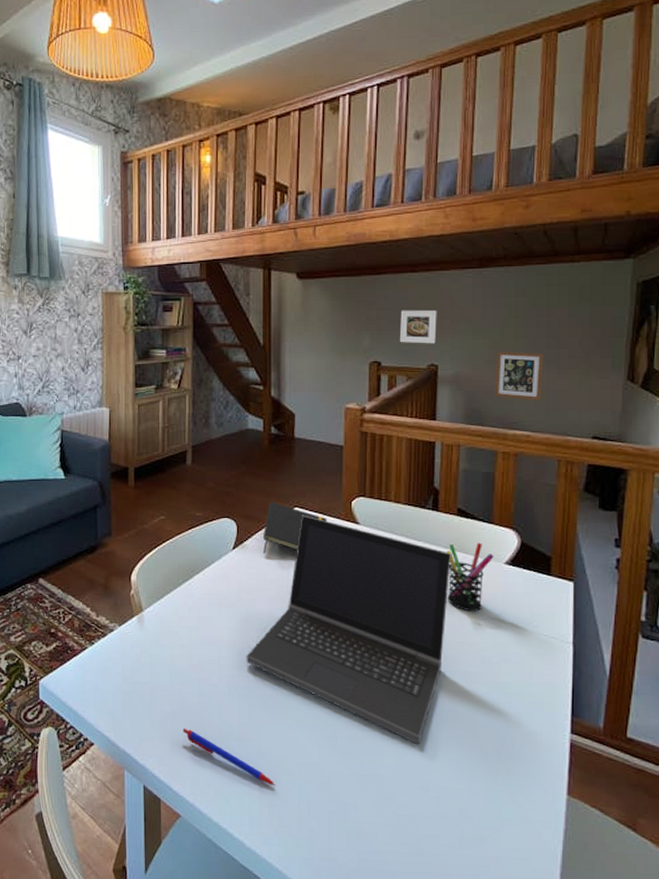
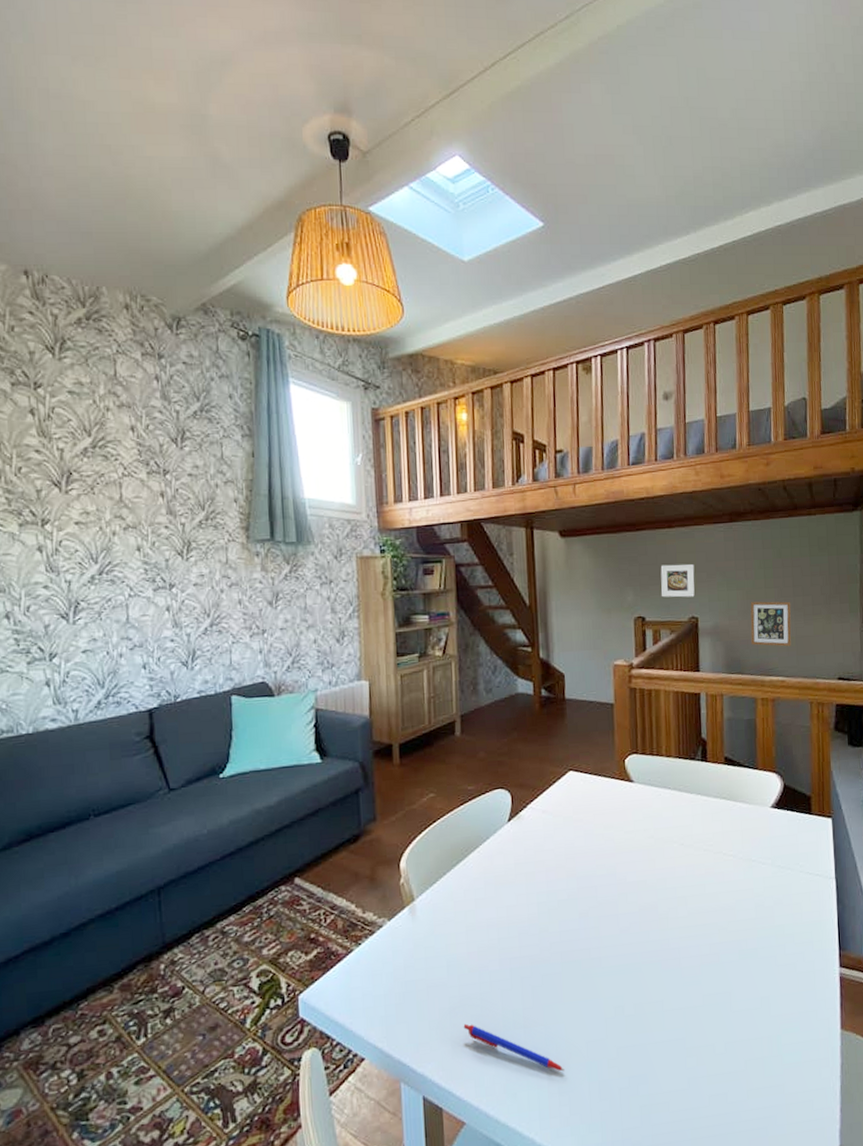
laptop computer: present [246,515,451,745] -> none [527,778,722,1002]
notepad: present [262,501,327,554] -> none [538,767,602,823]
pen holder: present [447,542,494,612] -> none [717,789,761,859]

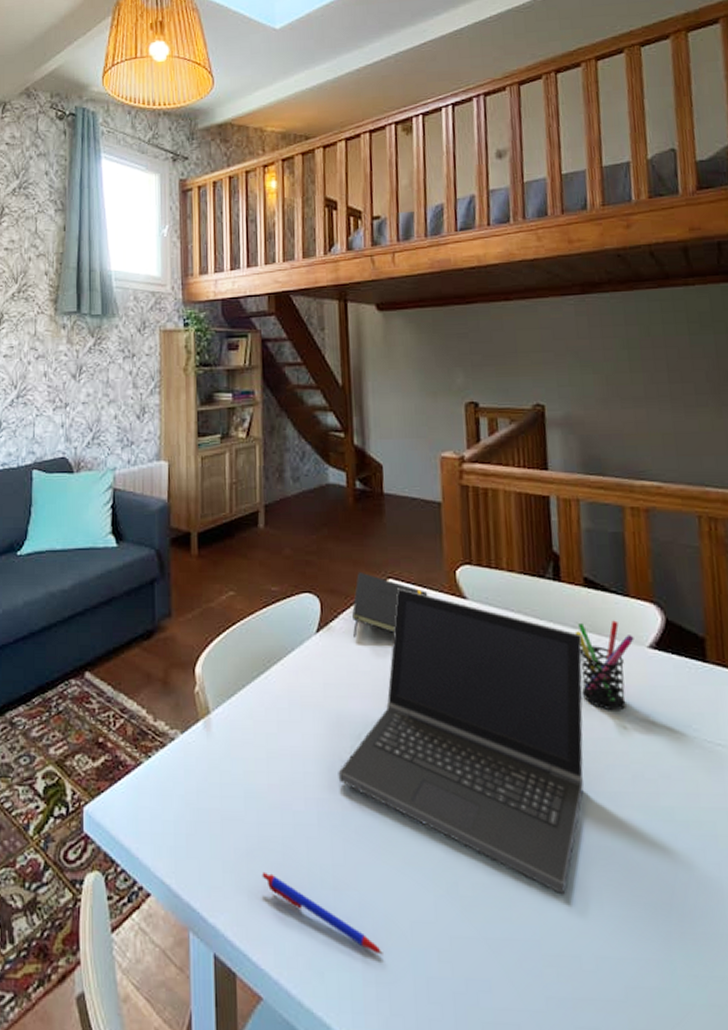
laptop computer: none [527,778,722,1002] -> present [338,588,584,895]
notepad: none [538,767,602,823] -> present [351,571,428,638]
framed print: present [660,564,695,598] -> none [496,342,540,381]
pen holder: none [717,789,761,859] -> present [576,620,634,711]
picture frame: present [750,601,792,647] -> none [611,388,669,445]

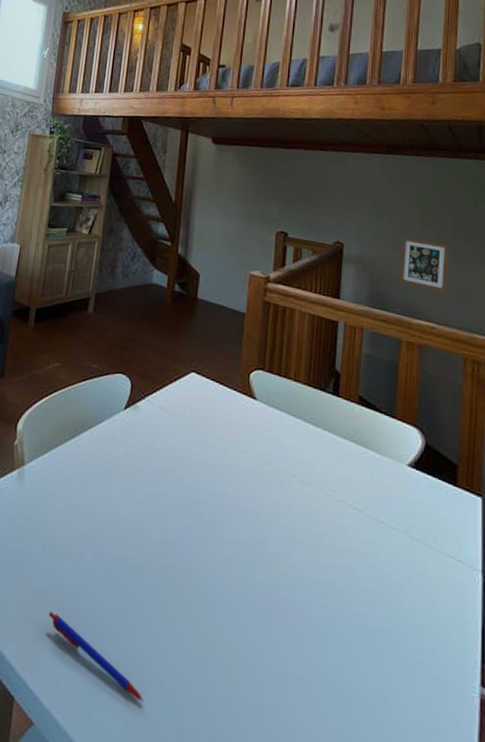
laptop computer: present [338,588,584,895] -> none [126,381,351,674]
notepad: present [351,571,428,638] -> none [155,362,224,419]
pen holder: present [576,620,634,711] -> none [345,435,396,517]
picture frame: none [611,388,669,445] -> present [400,238,449,292]

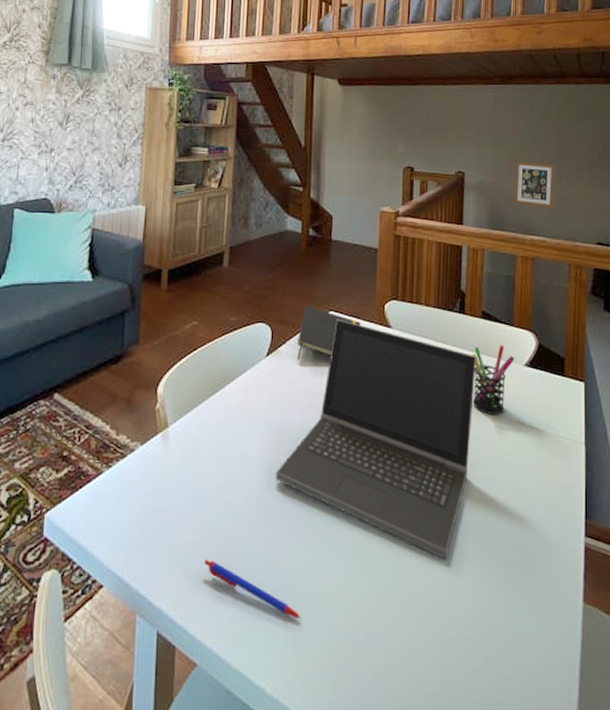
laptop computer: none [126,381,351,674] -> present [275,319,476,560]
notepad: none [155,362,224,419] -> present [297,305,361,360]
pen holder: none [345,435,396,517] -> present [472,345,515,415]

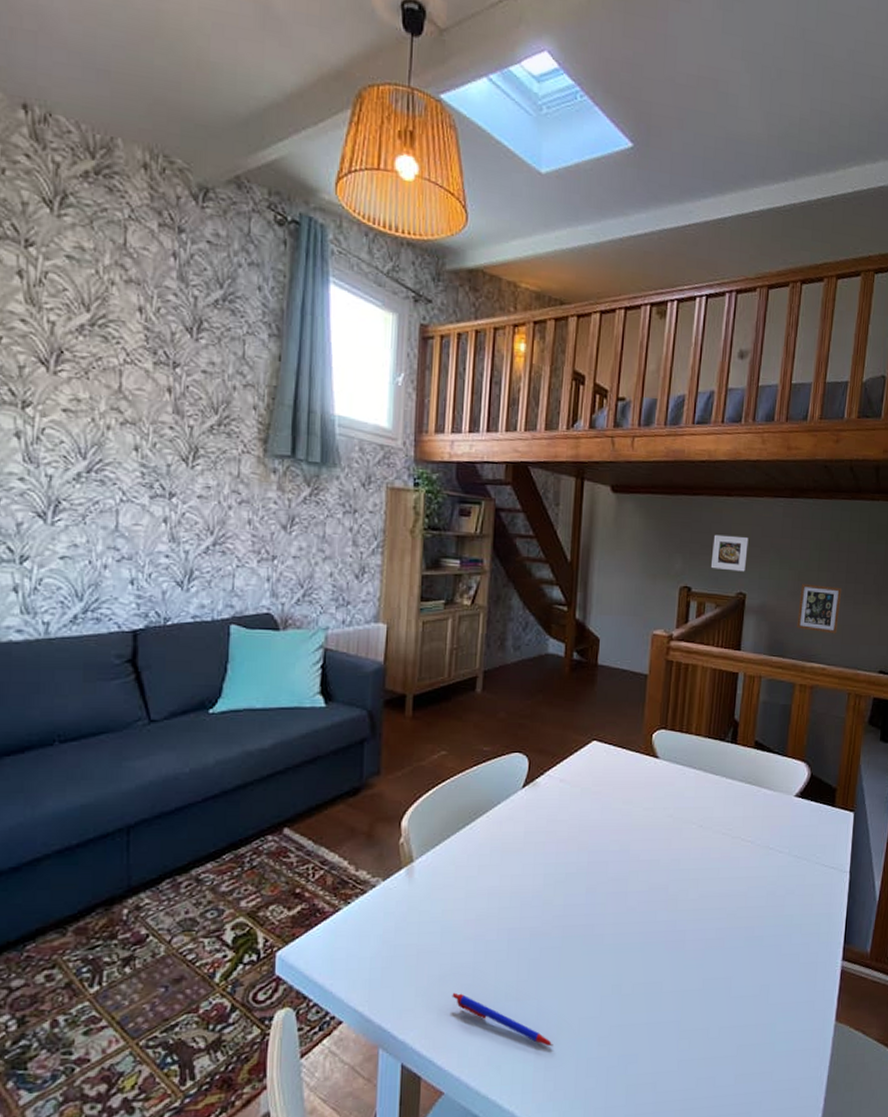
laptop computer: present [275,319,476,560] -> none [529,749,746,986]
notepad: present [297,305,361,360] -> none [556,734,627,792]
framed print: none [430,119,464,152] -> present [710,534,749,572]
pen holder: present [472,345,515,415] -> none [739,775,786,846]

